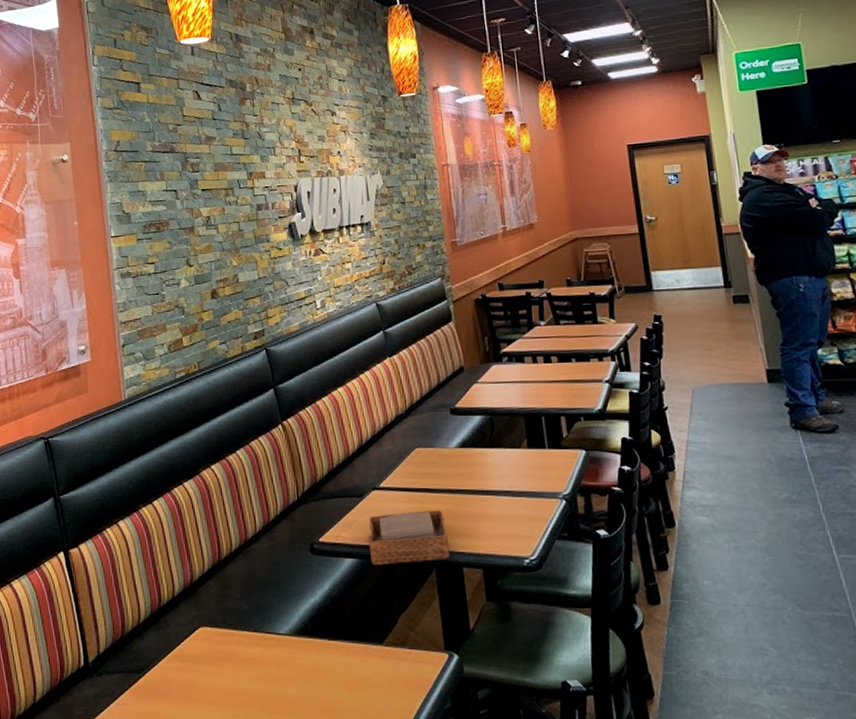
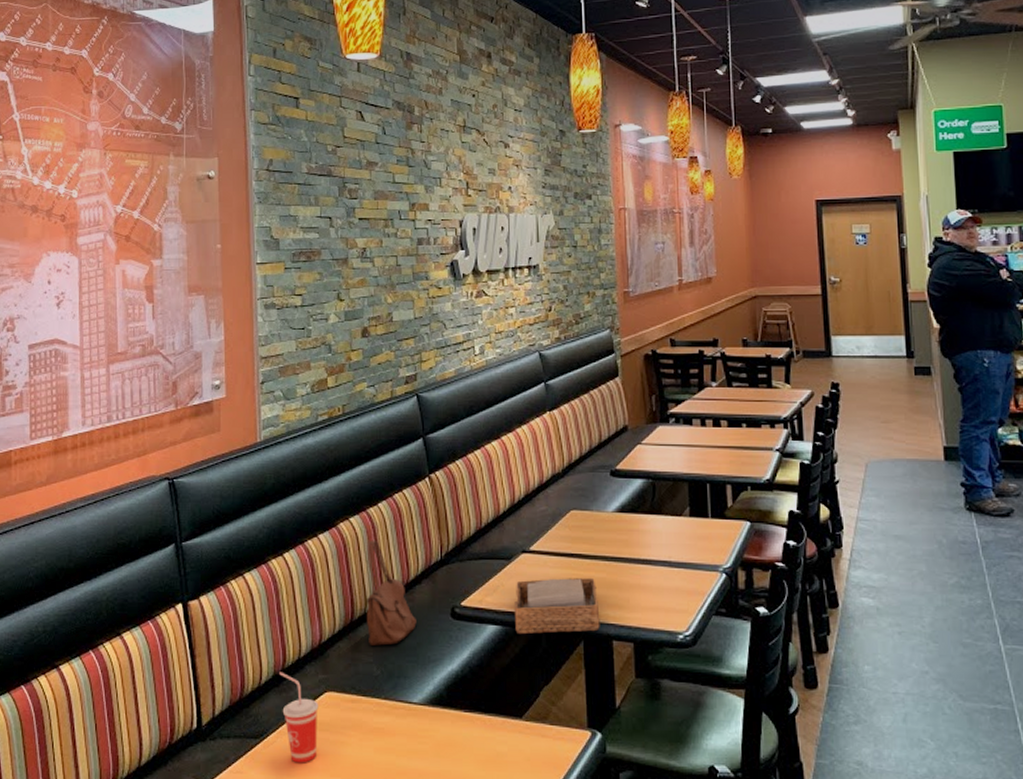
beverage cup: none [156,610,196,694] -> present [279,671,319,763]
handbag: none [228,484,279,583] -> present [366,540,416,646]

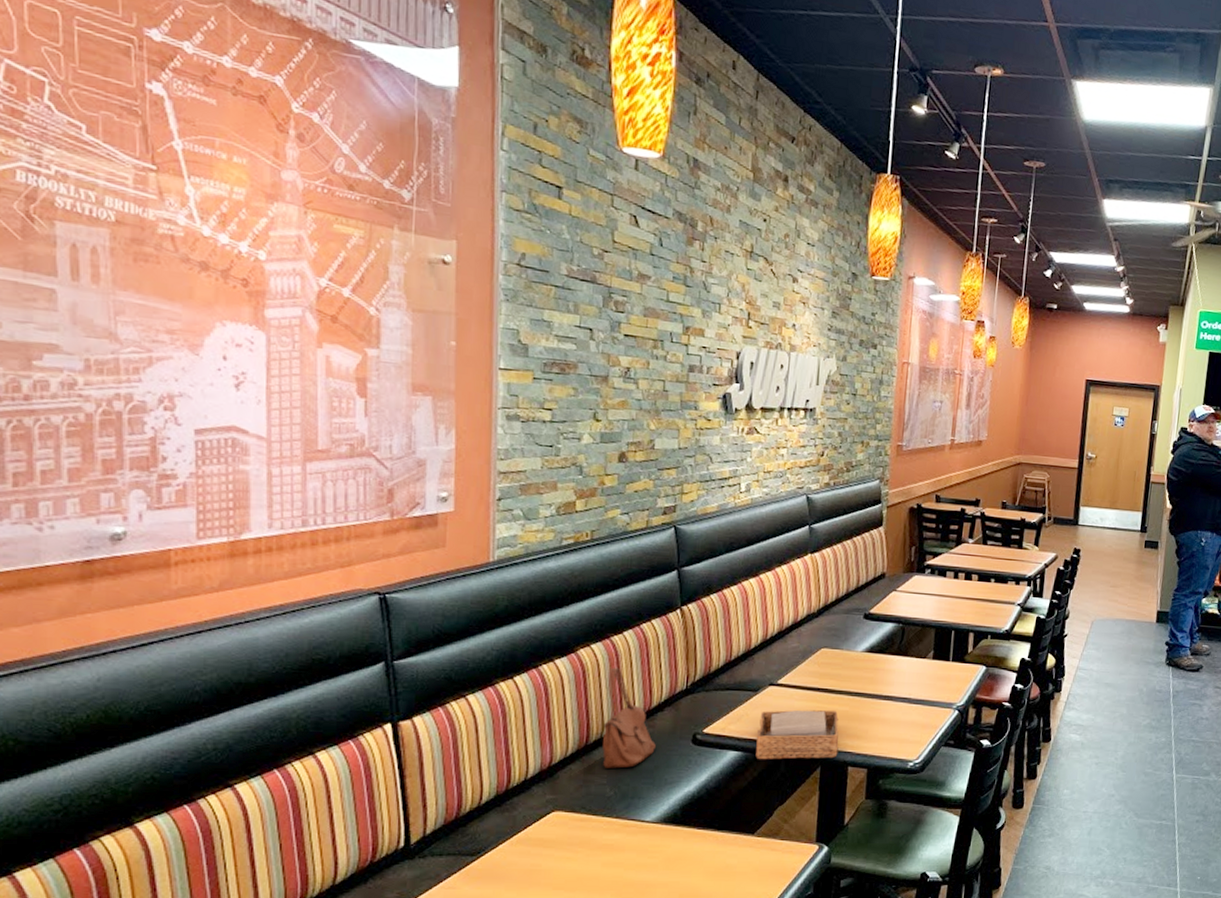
beverage cup: present [279,671,319,763] -> none [502,792,545,878]

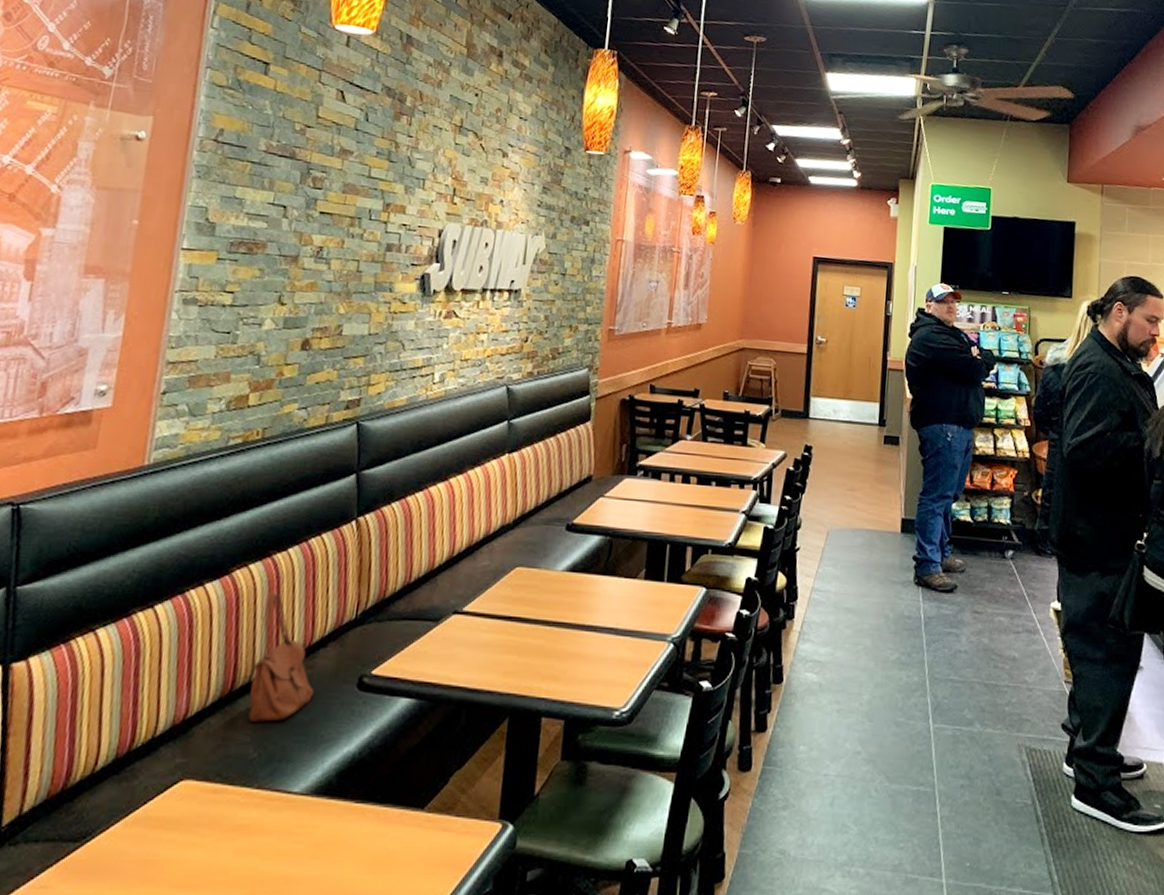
napkin holder: present [755,709,839,760] -> none [432,643,533,710]

